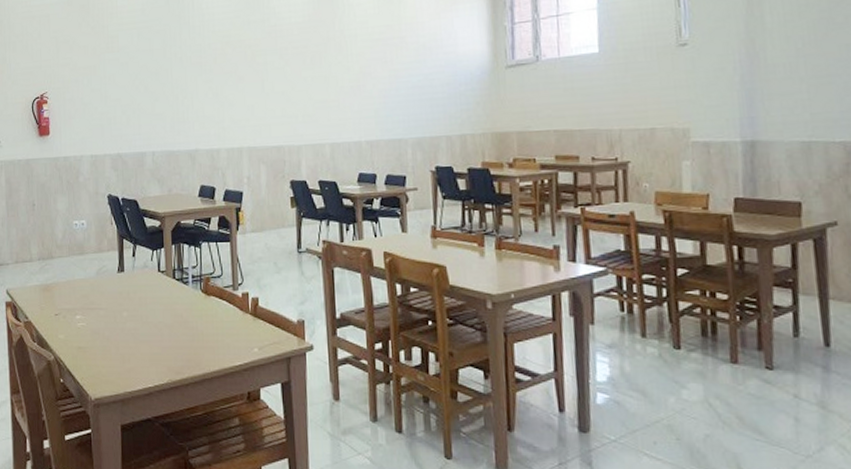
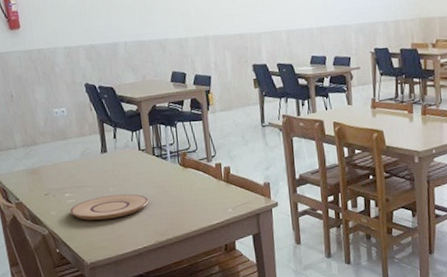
plate: none [78,320,164,348] -> present [69,194,149,220]

